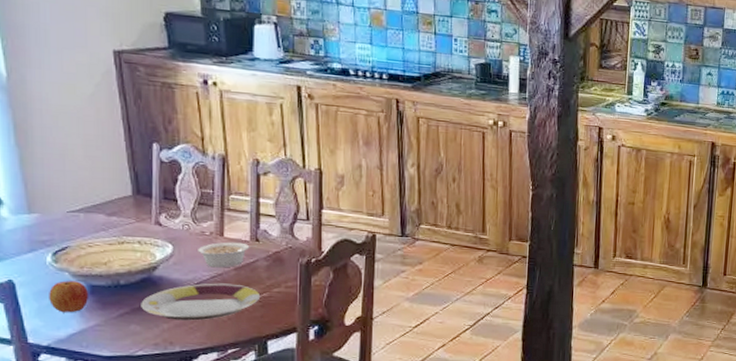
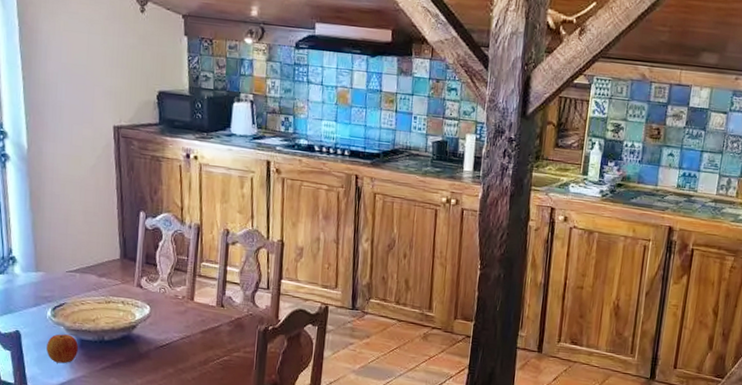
plate: present [141,283,261,321] -> none [120,344,222,379]
legume: present [198,242,257,268] -> none [171,306,222,331]

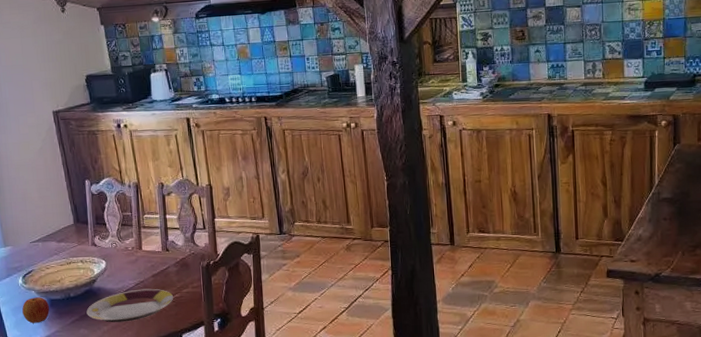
plate: none [120,344,222,379] -> present [86,288,174,323]

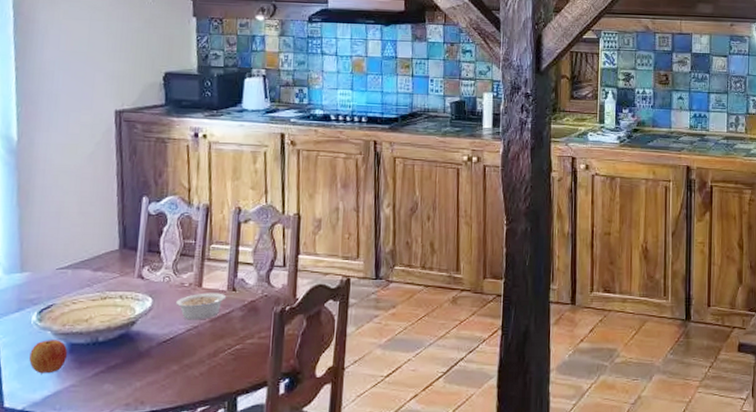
plate: present [86,288,174,323] -> none [116,336,234,378]
legume: none [124,253,168,277] -> present [176,292,234,320]

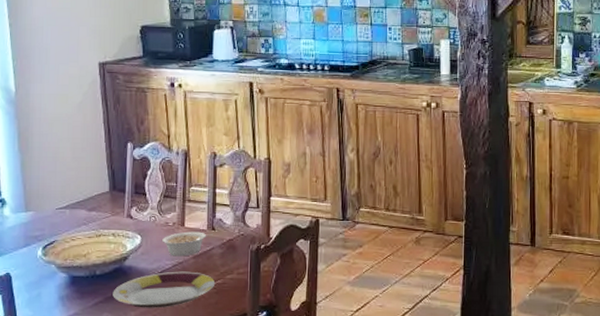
apple: present [29,340,68,374] -> none [38,272,71,303]
plate: none [116,336,234,378] -> present [113,271,216,308]

